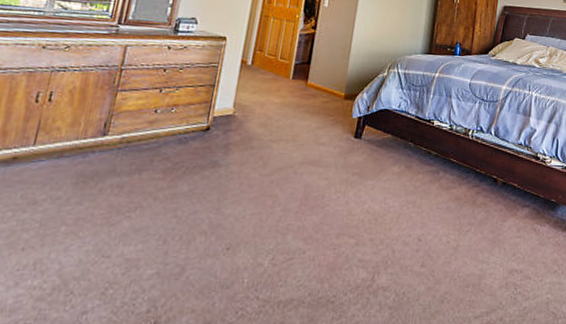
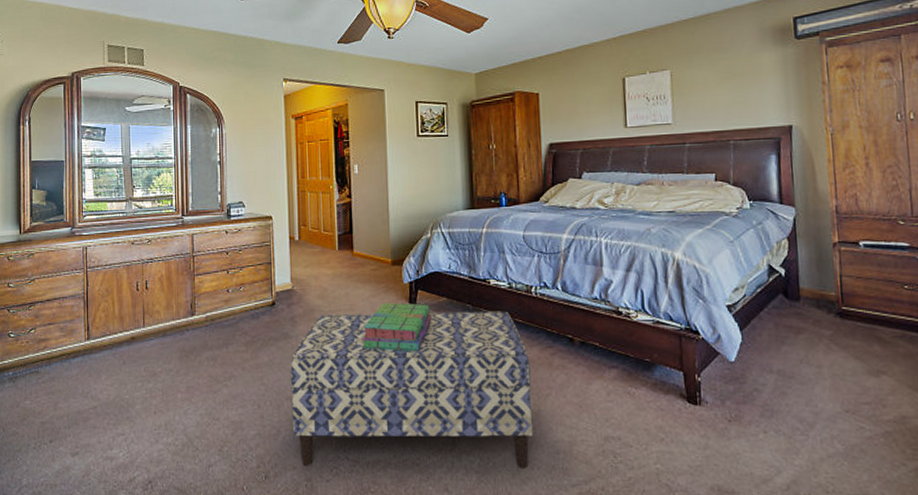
bench: none [200,144,457,309] -> present [290,311,534,469]
stack of books: none [297,136,374,187] -> present [362,303,432,352]

